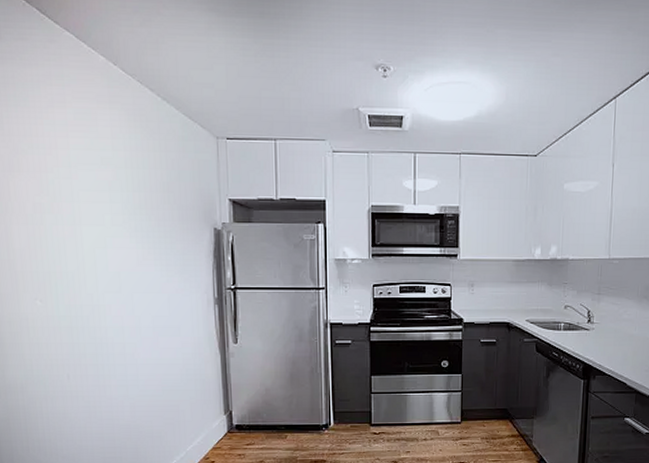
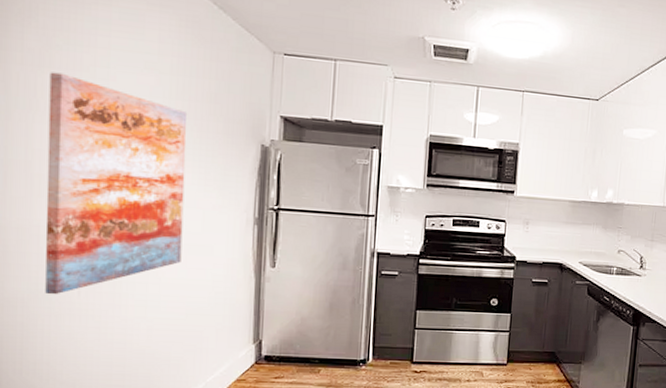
wall art: none [19,176,153,380] -> present [45,72,188,295]

